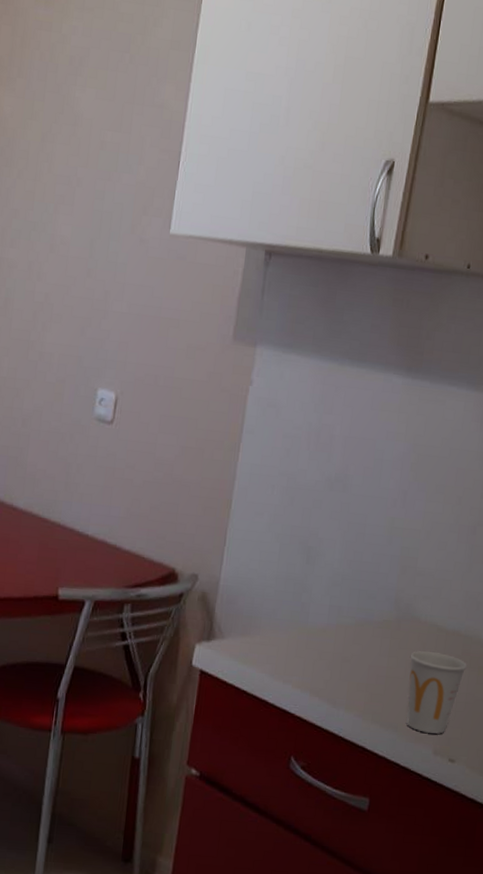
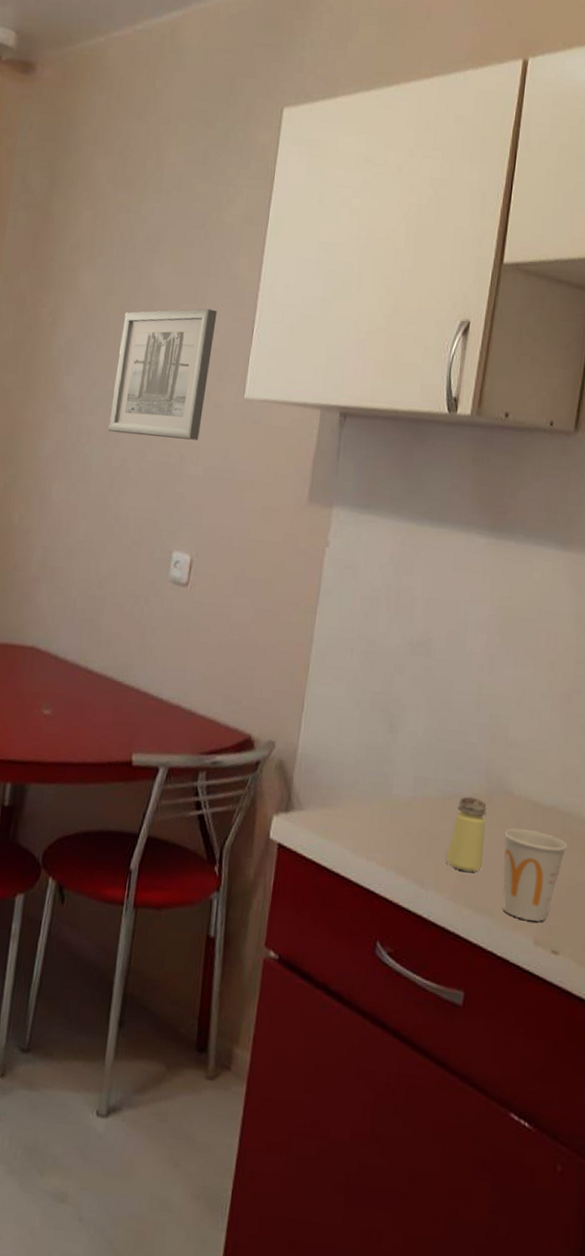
wall art: none [30,138,143,276] -> present [108,308,217,440]
saltshaker: none [356,623,395,692] -> present [445,797,487,872]

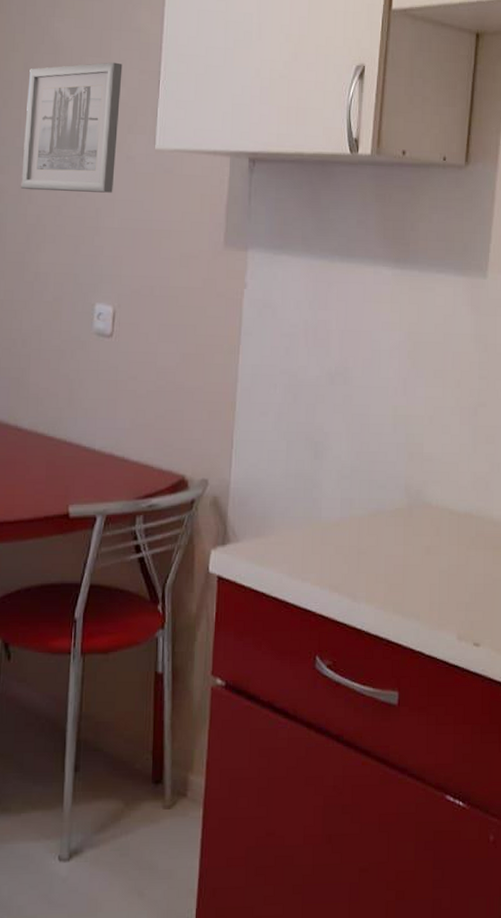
saltshaker: present [445,797,487,872] -> none [374,512,408,581]
cup: present [502,828,568,922] -> none [425,536,482,619]

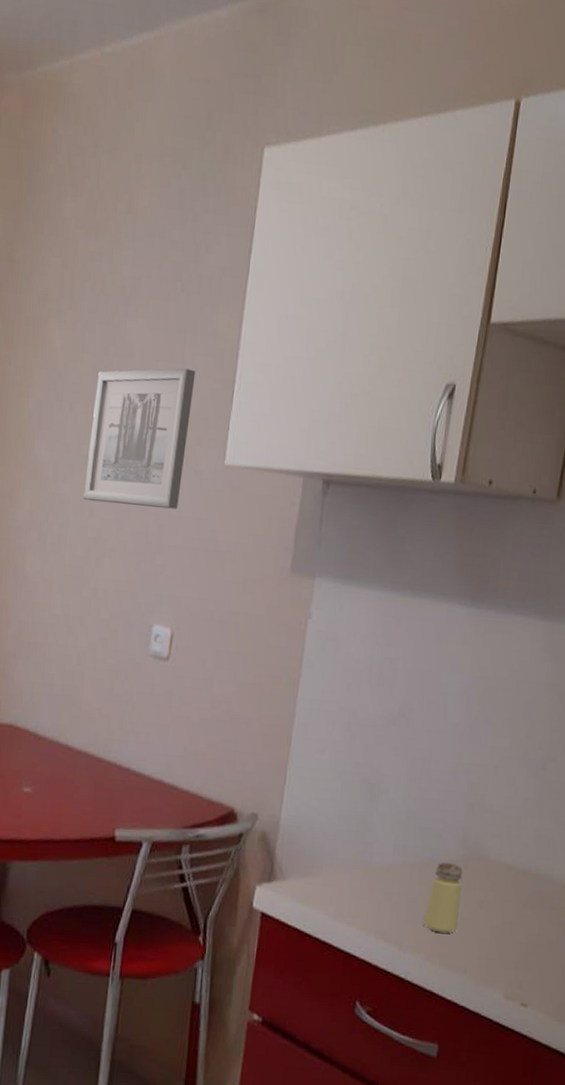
saltshaker: none [374,512,408,581] -> present [423,863,463,933]

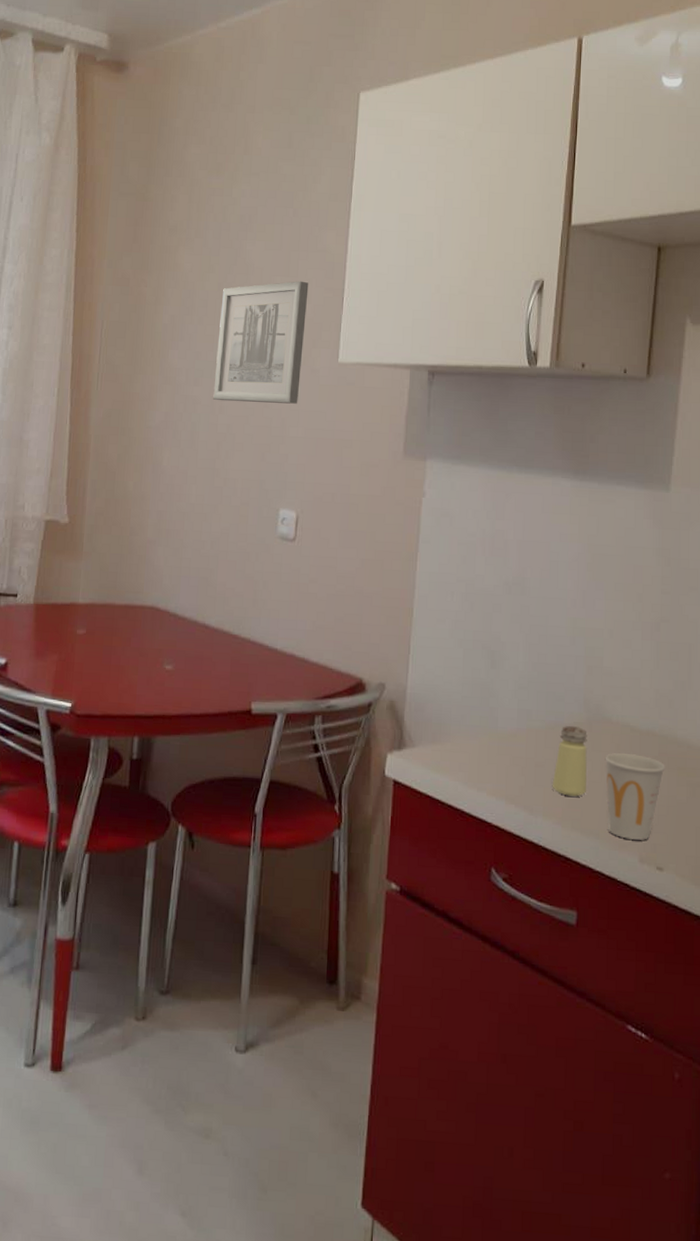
cup: none [476,891,538,977] -> present [605,753,665,840]

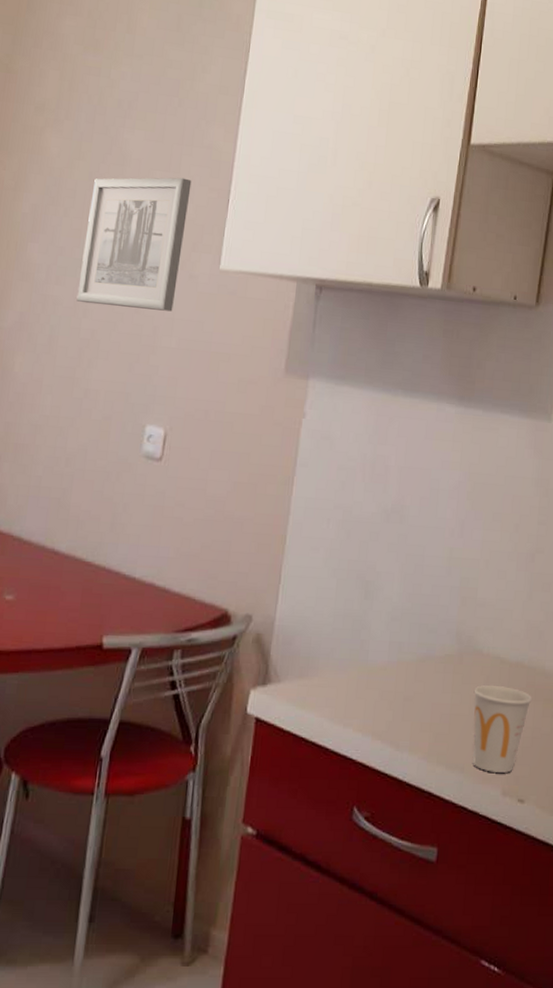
saltshaker: present [552,726,587,797] -> none [419,658,458,731]

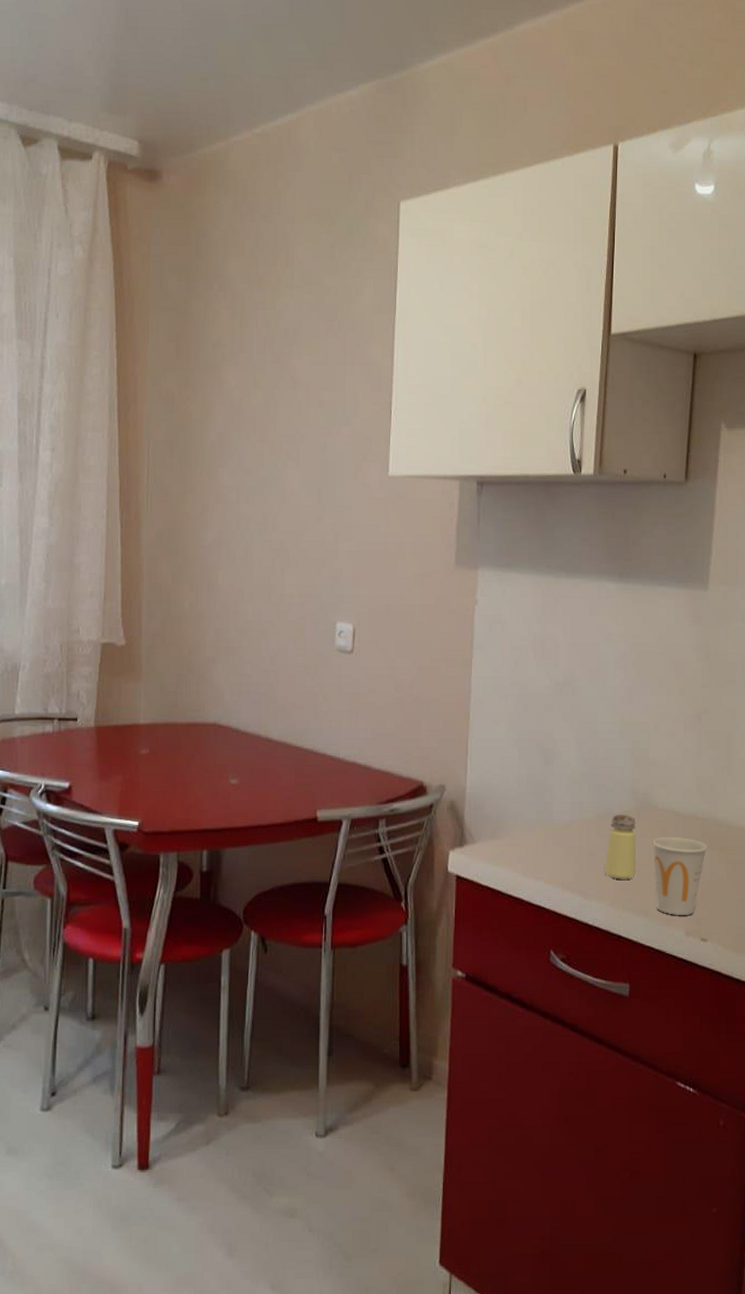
wall art: present [76,177,192,312] -> none [265,395,356,518]
saltshaker: none [419,658,458,731] -> present [604,815,636,880]

